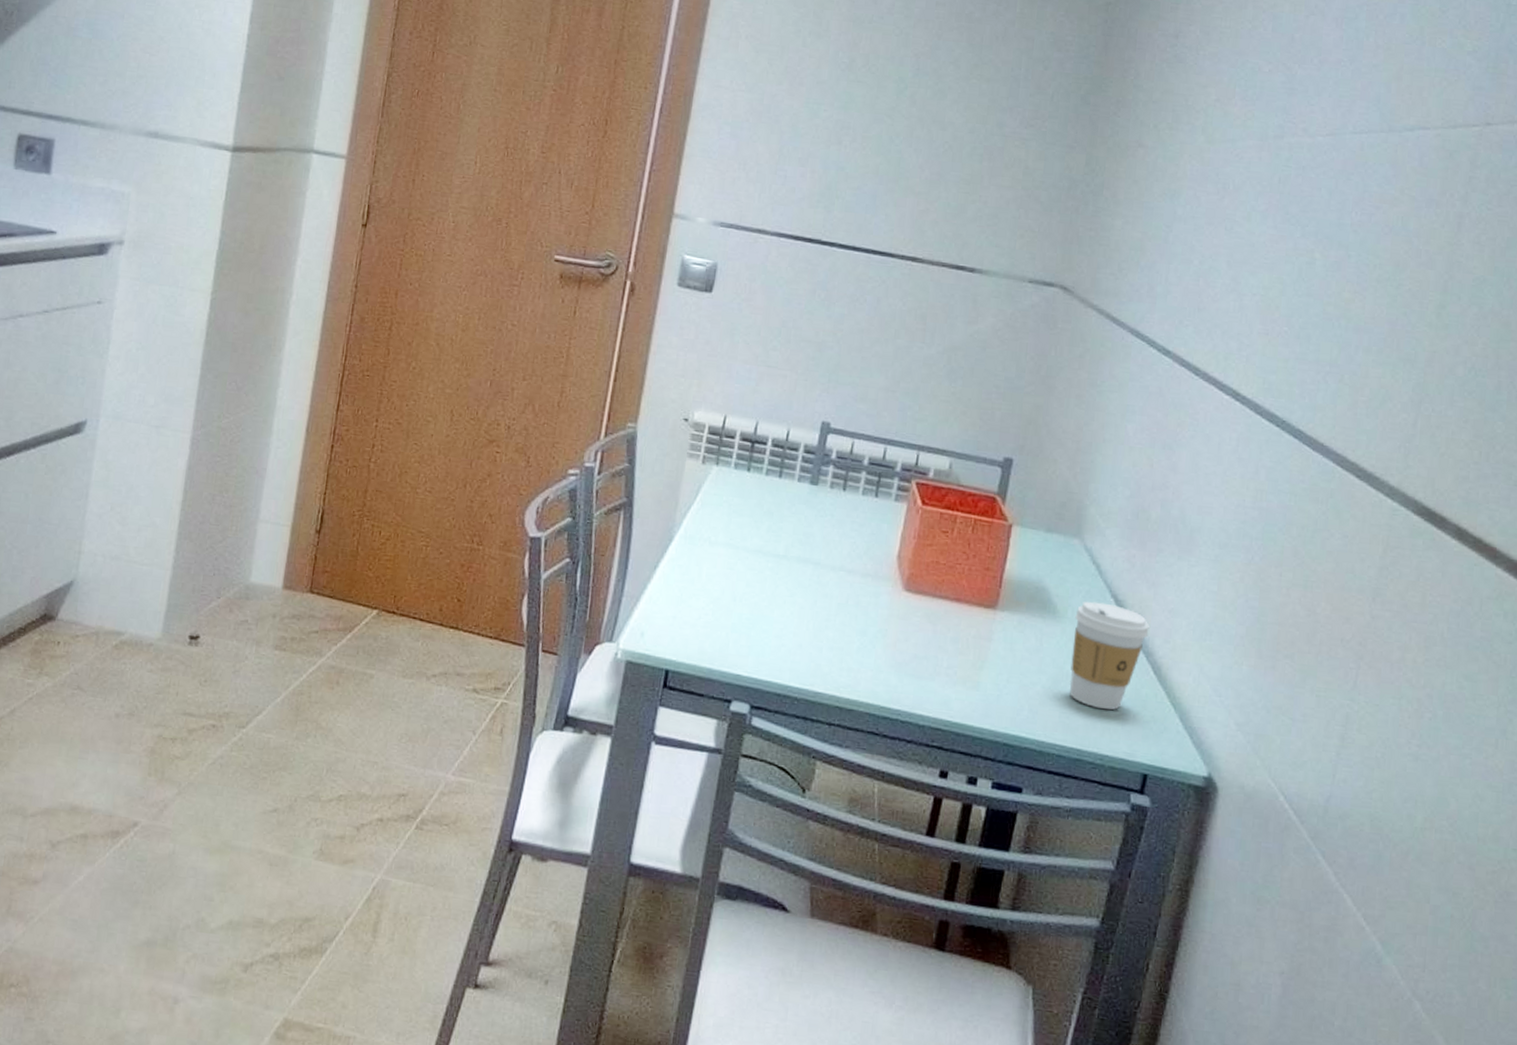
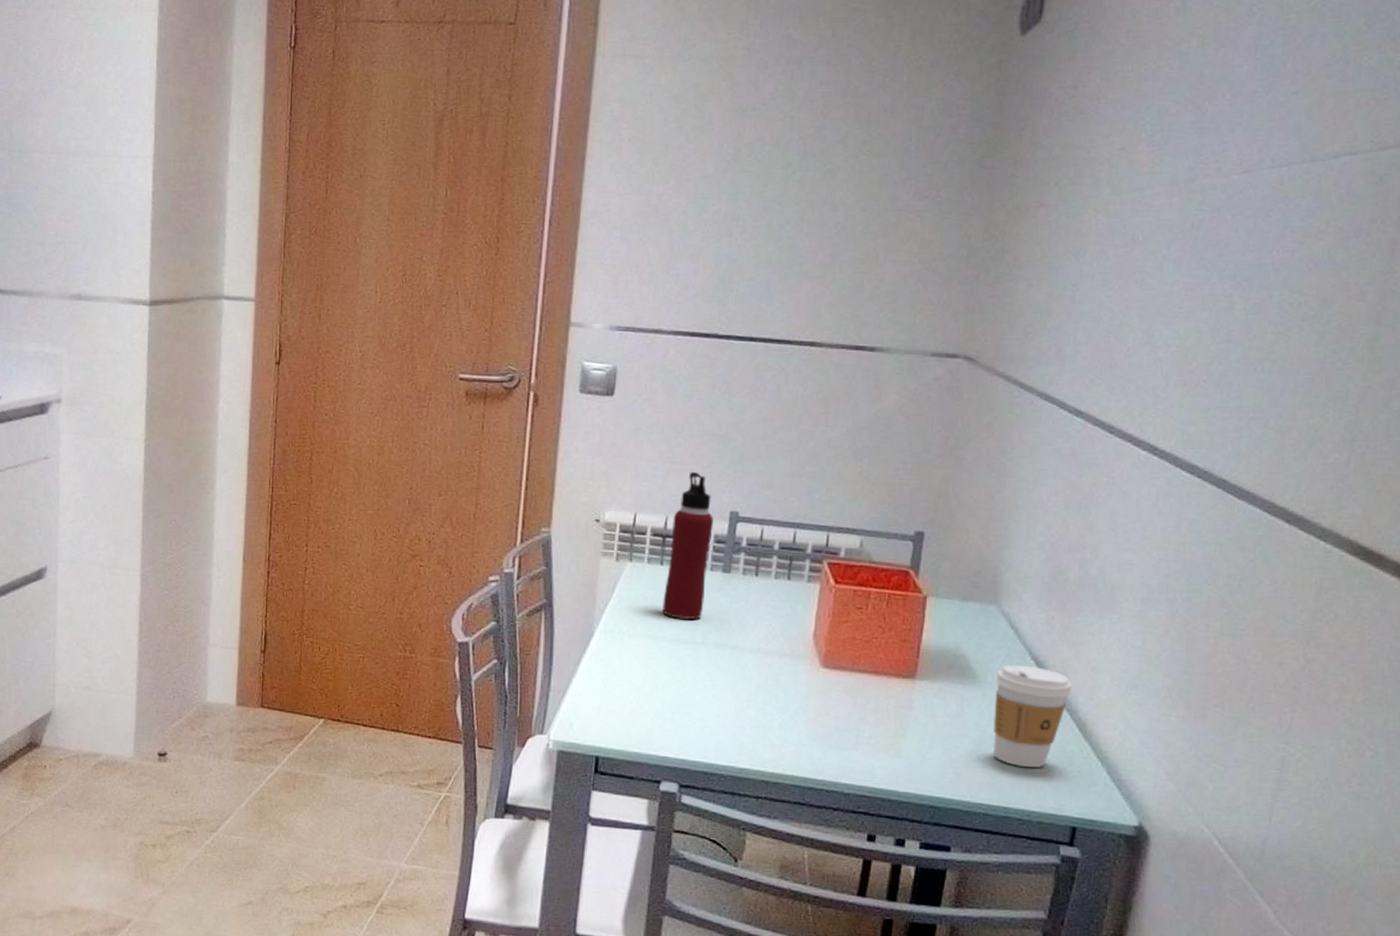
water bottle: none [746,378,805,531] -> present [662,472,714,619]

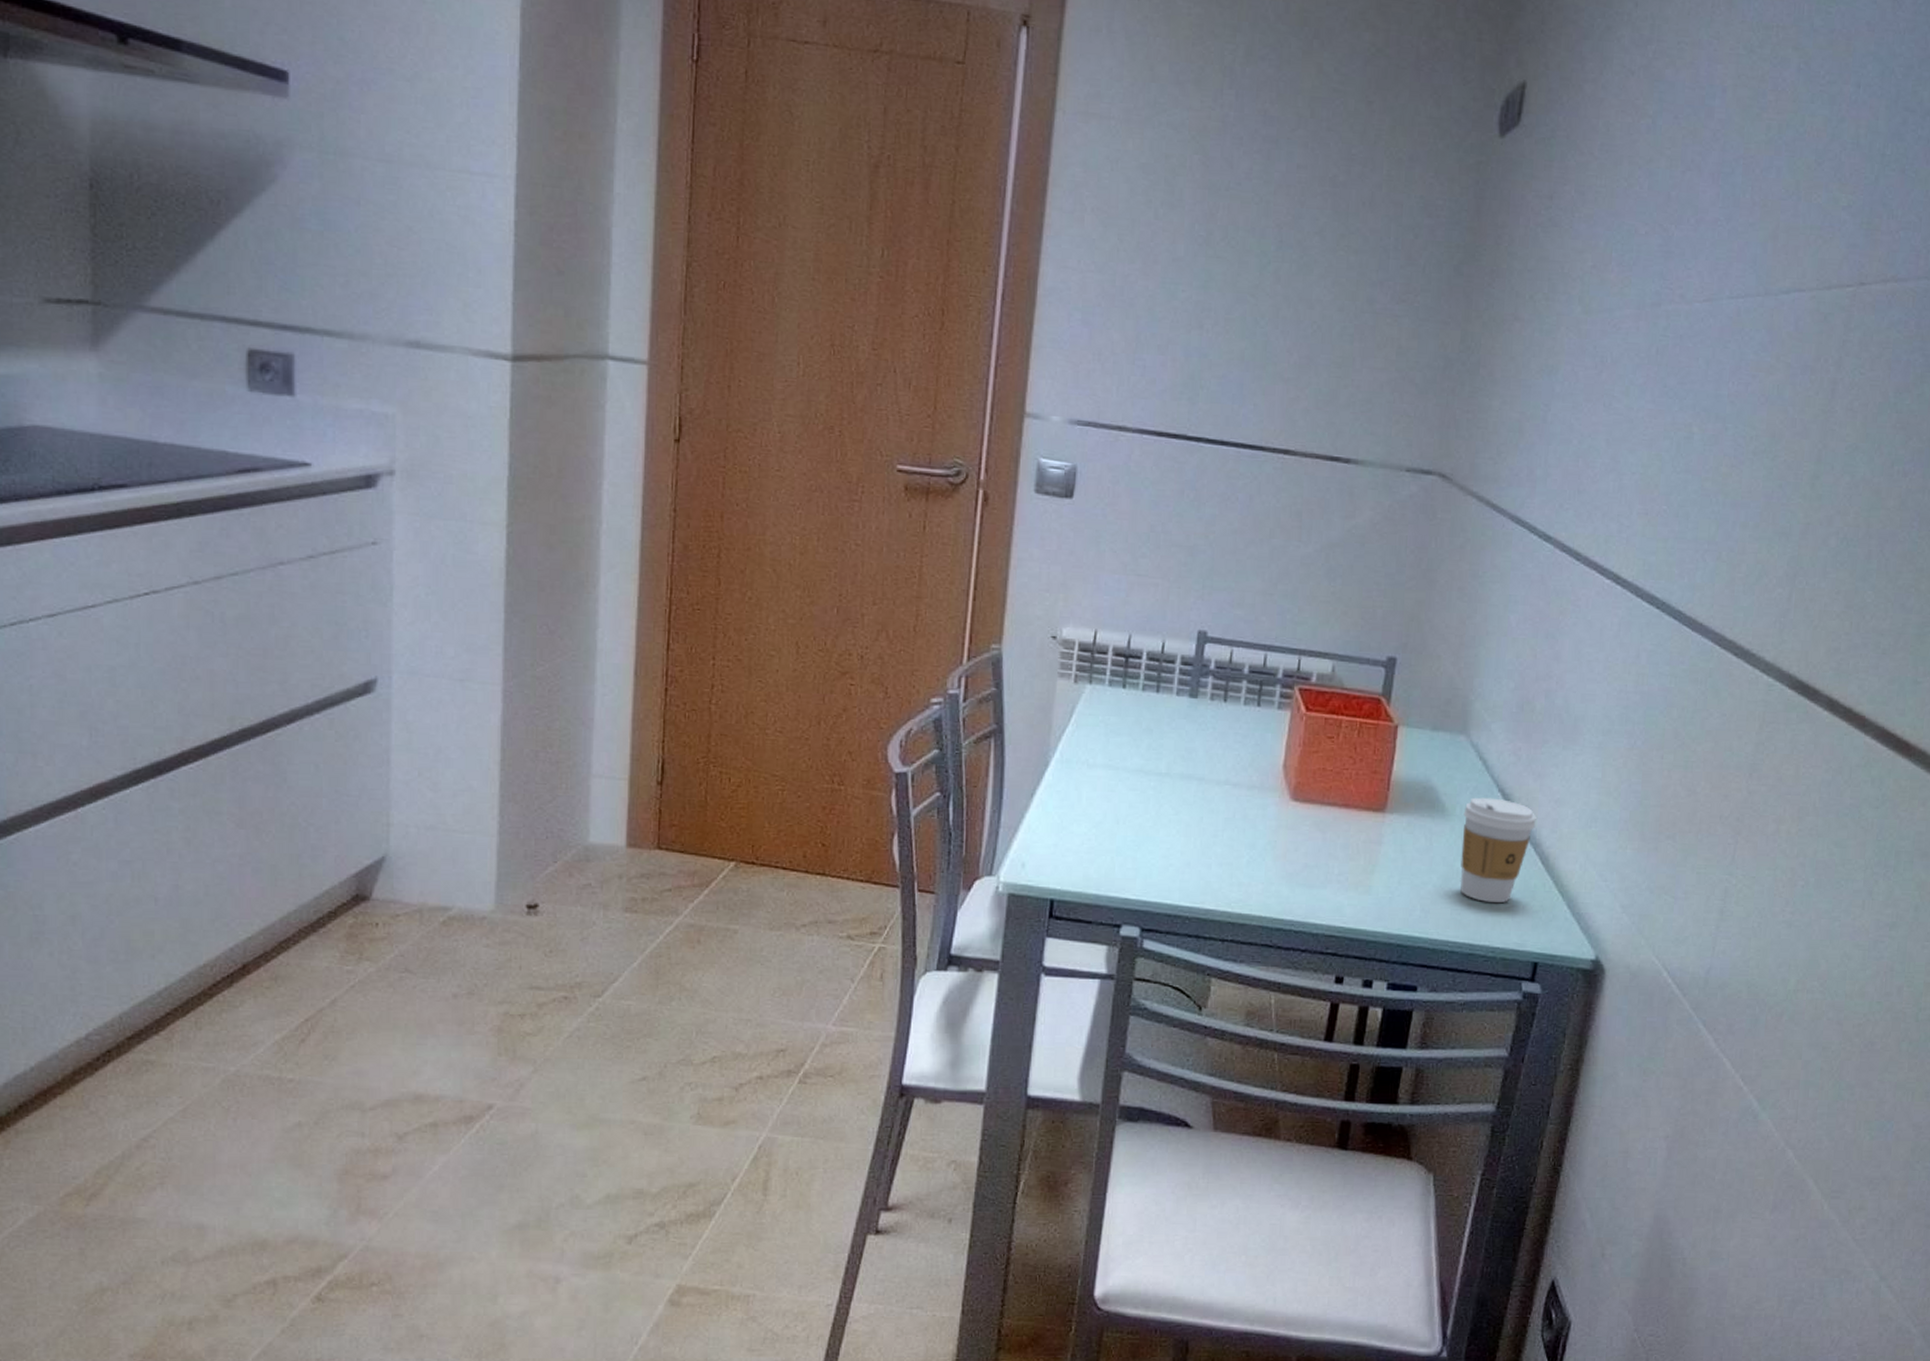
water bottle: present [662,472,714,619] -> none [1124,586,1181,748]

